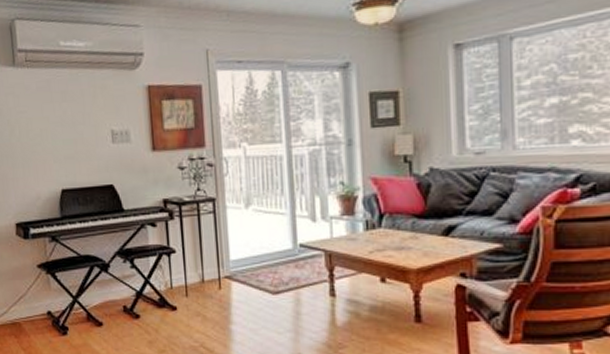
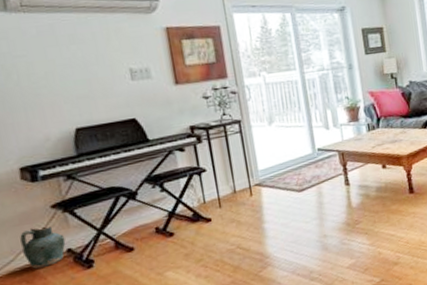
ceramic jug: none [12,284,47,325] -> present [20,226,66,269]

